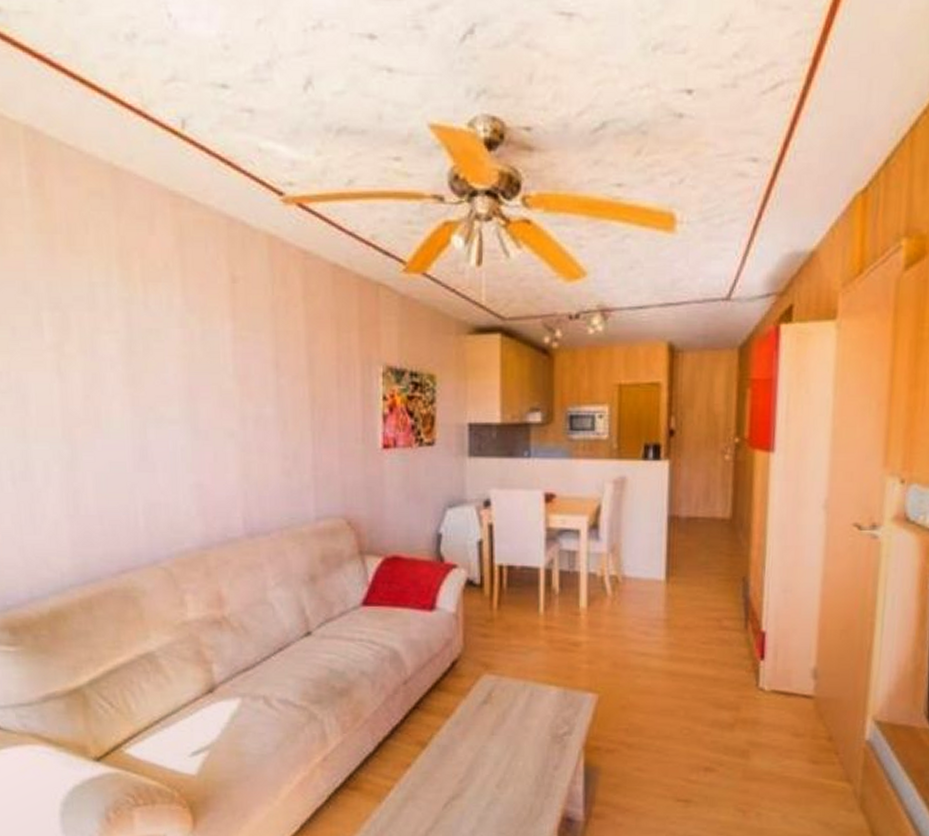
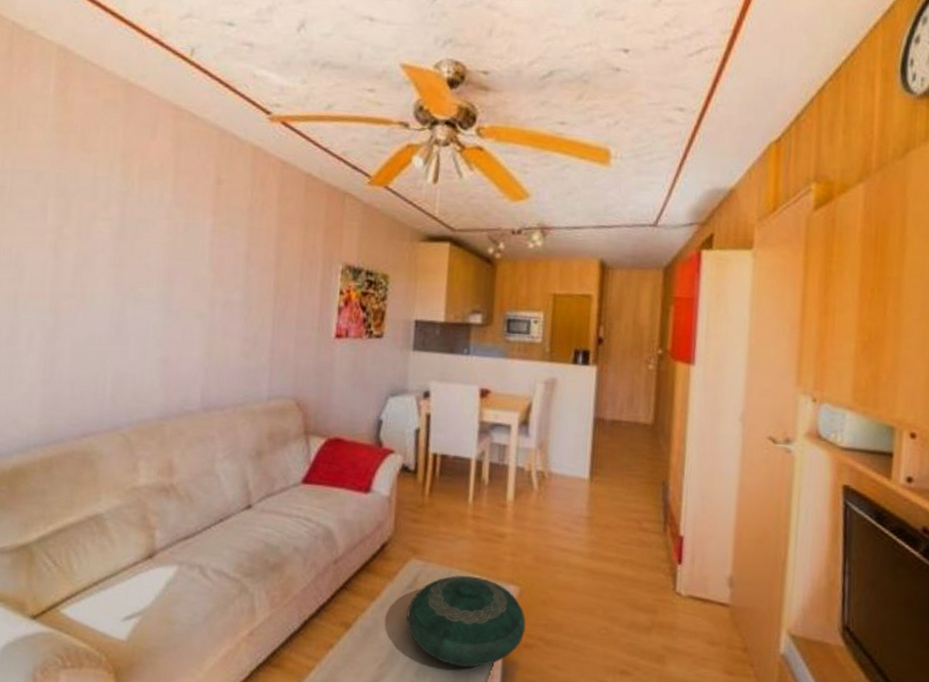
decorative bowl: none [483,686,606,776] -> present [406,575,526,668]

